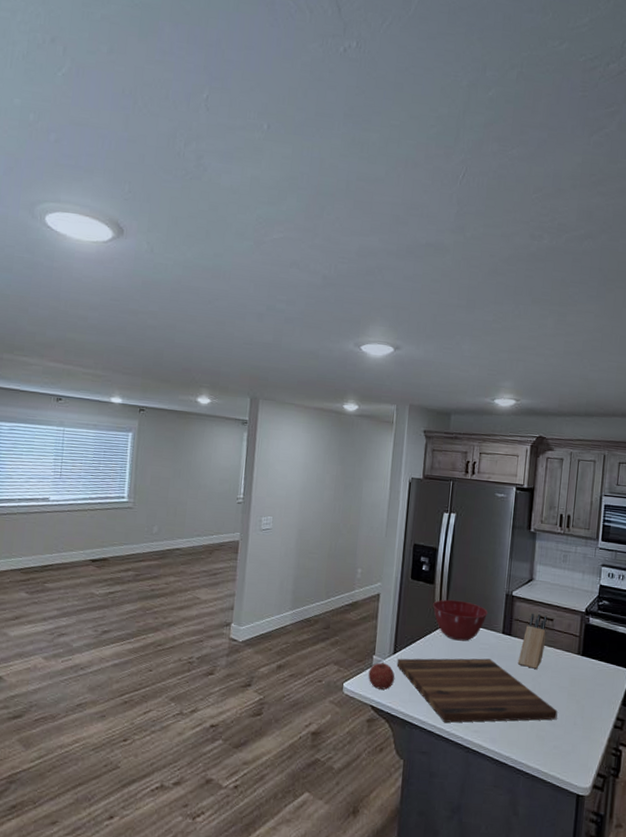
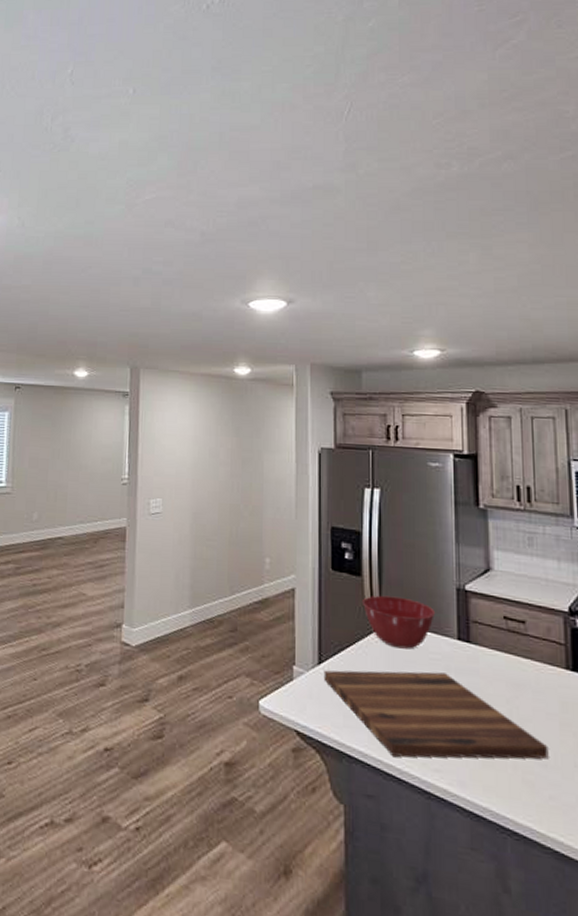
fruit: present [368,662,395,690] -> none [289,674,323,710]
knife block: present [517,613,547,669] -> none [483,613,519,688]

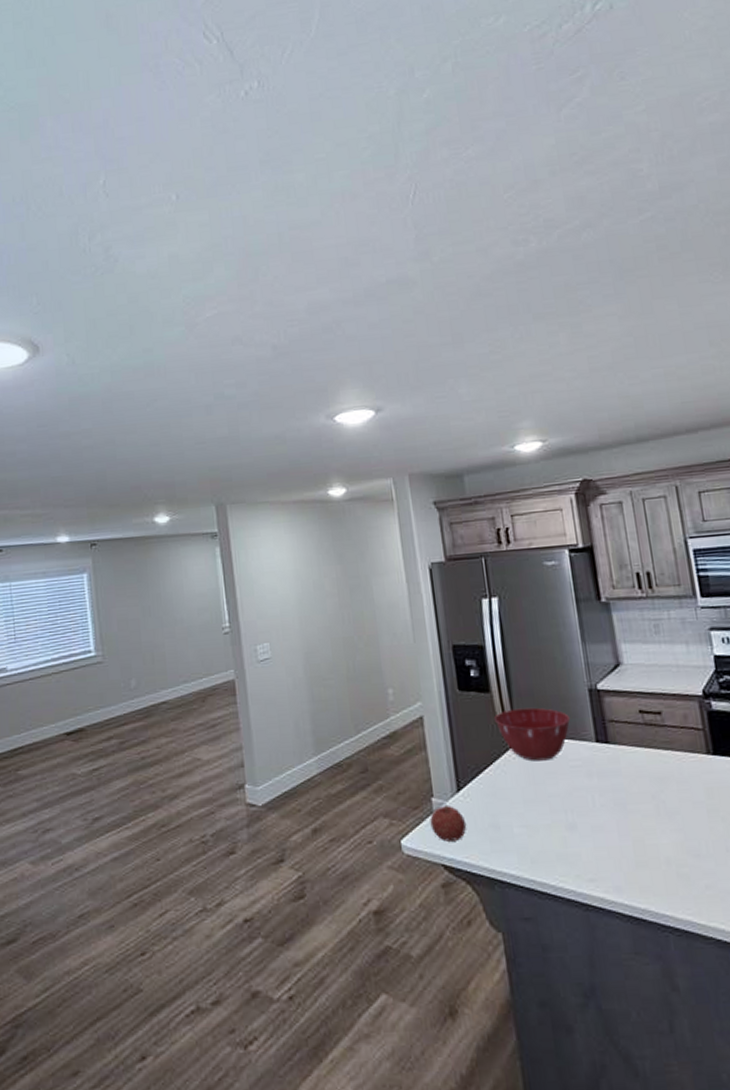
fruit: none [289,674,323,710] -> present [430,804,467,842]
cutting board: present [323,670,549,759] -> none [464,779,700,873]

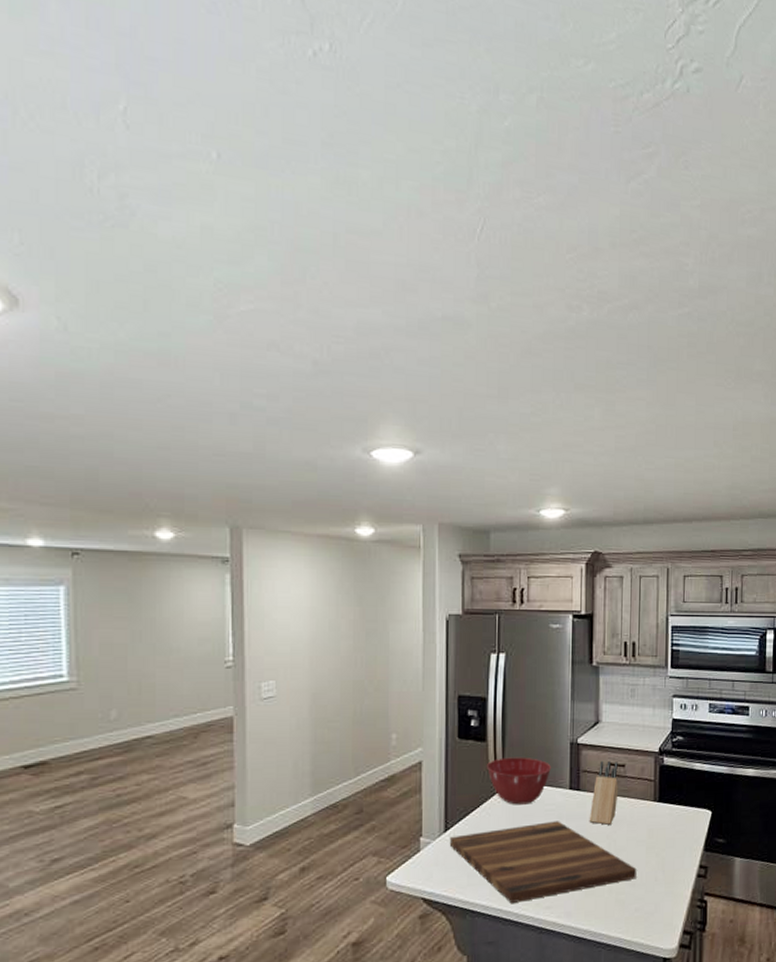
fruit: present [430,804,467,842] -> none [416,843,449,877]
cutting board: none [464,779,700,873] -> present [449,821,637,903]
knife block: none [625,708,660,783] -> present [589,760,619,825]

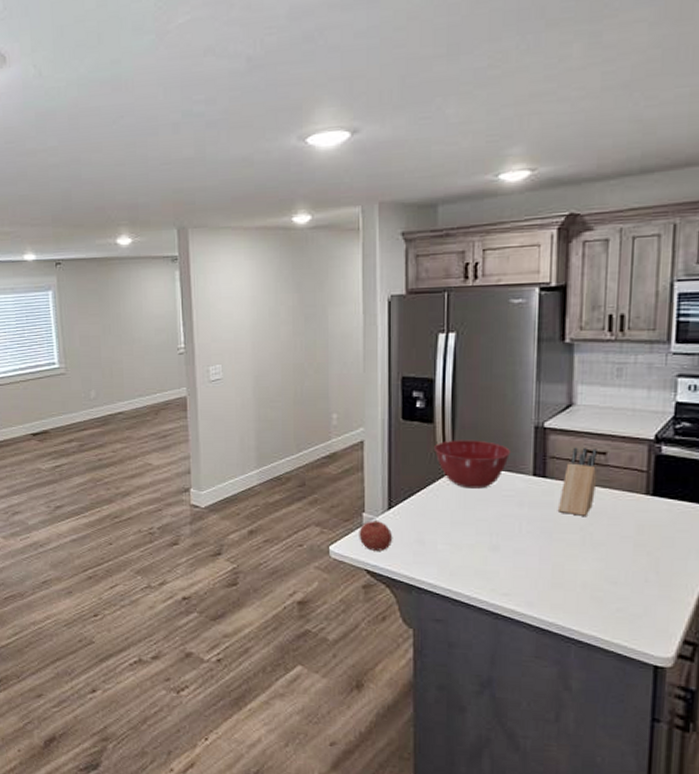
fruit: none [416,843,449,877] -> present [359,519,393,551]
cutting board: present [449,821,637,903] -> none [393,507,620,585]

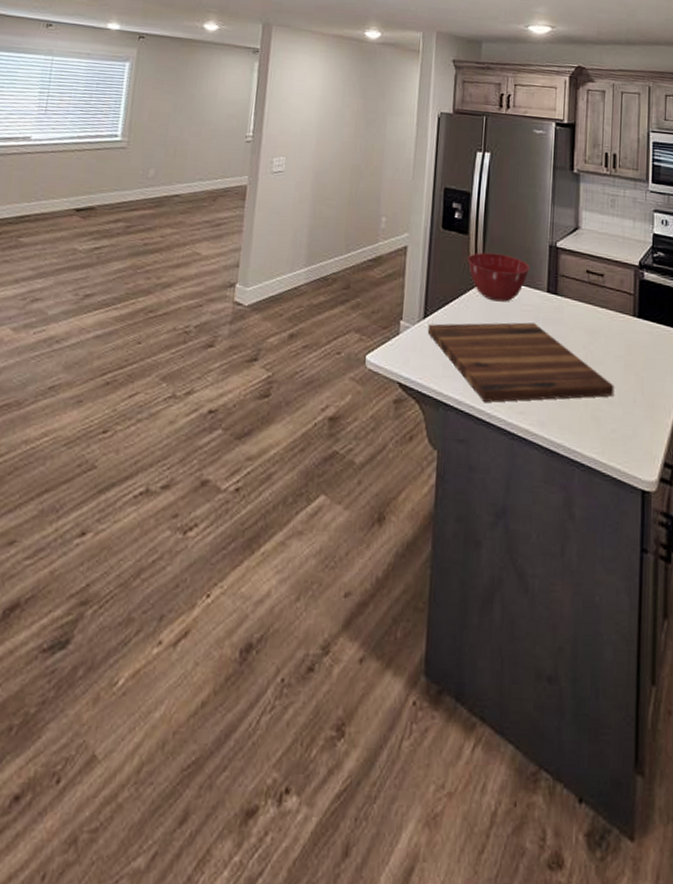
fruit: present [359,519,393,551] -> none [394,328,426,363]
cutting board: none [393,507,620,585] -> present [427,322,614,402]
knife block: present [557,447,598,516] -> none [565,267,597,334]

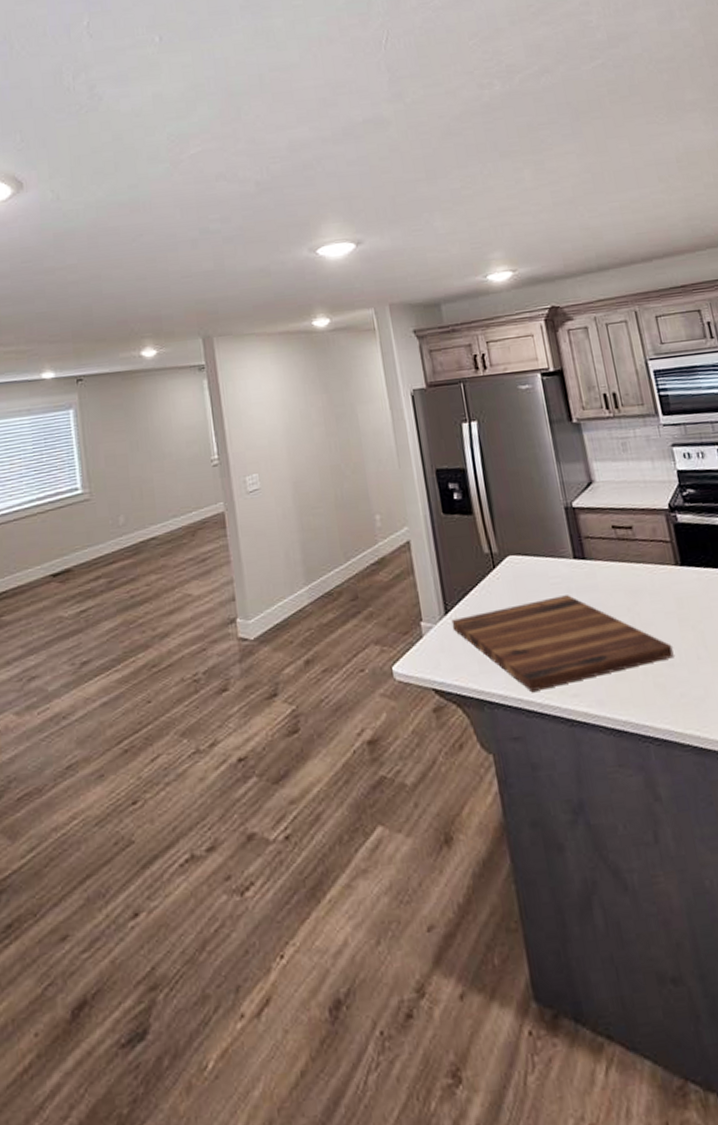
mixing bowl: present [466,252,531,302] -> none [477,527,550,581]

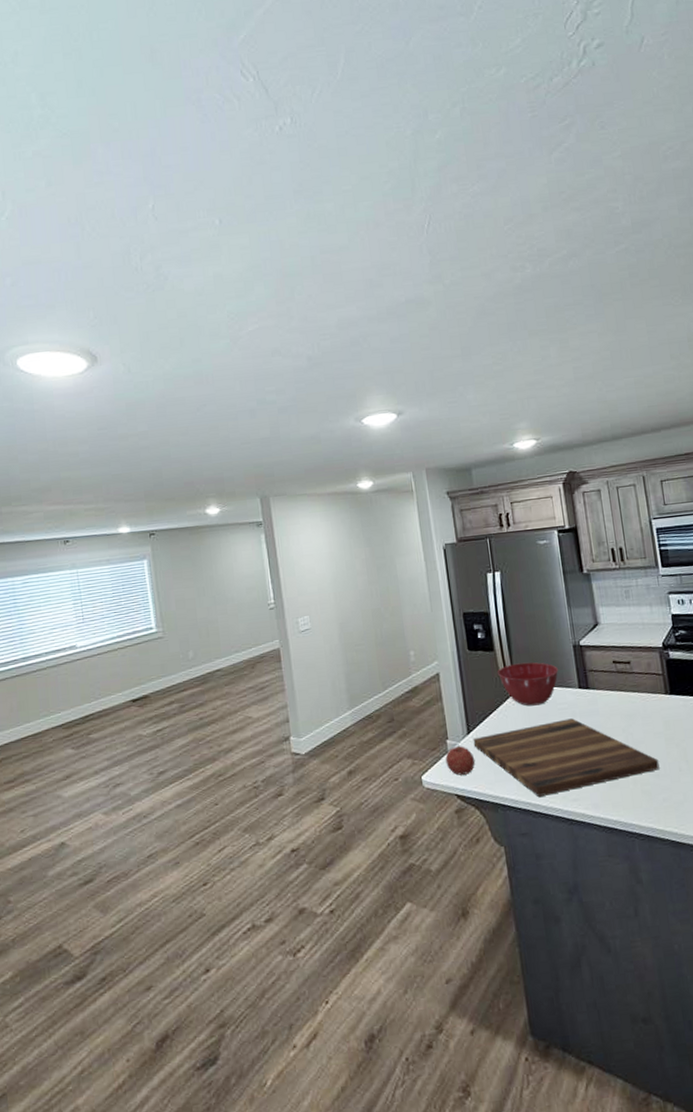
fruit: none [419,628,456,665] -> present [445,745,476,775]
mixing bowl: none [477,527,550,581] -> present [497,662,559,706]

